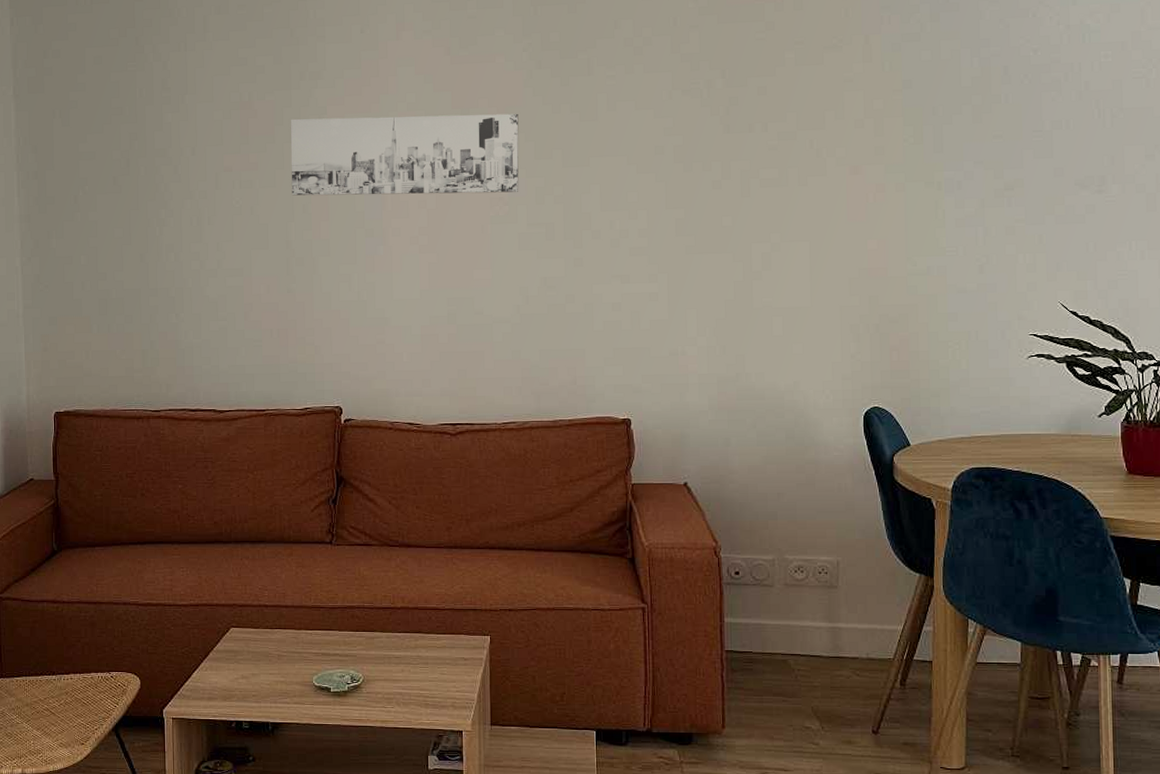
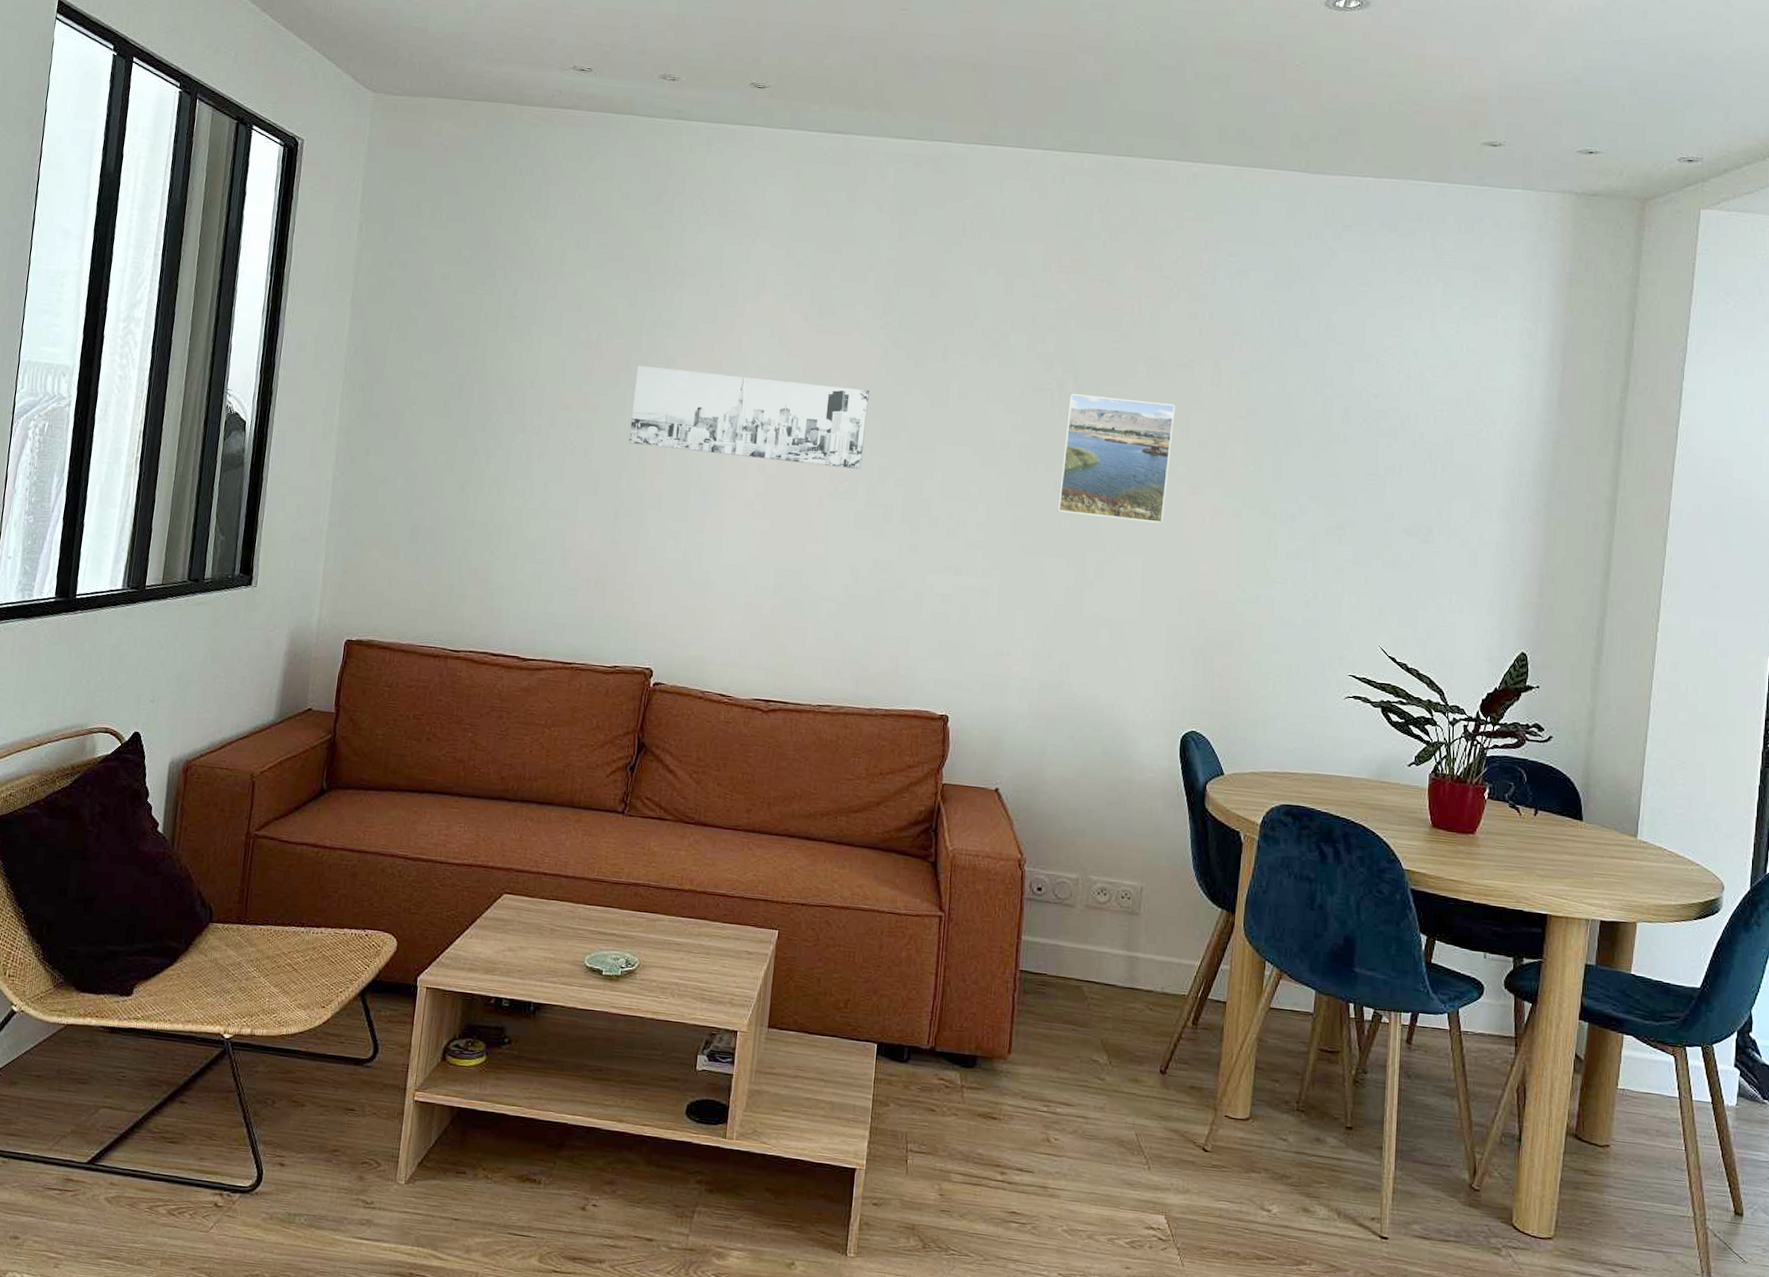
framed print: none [717,87,828,209] -> present [1057,394,1176,524]

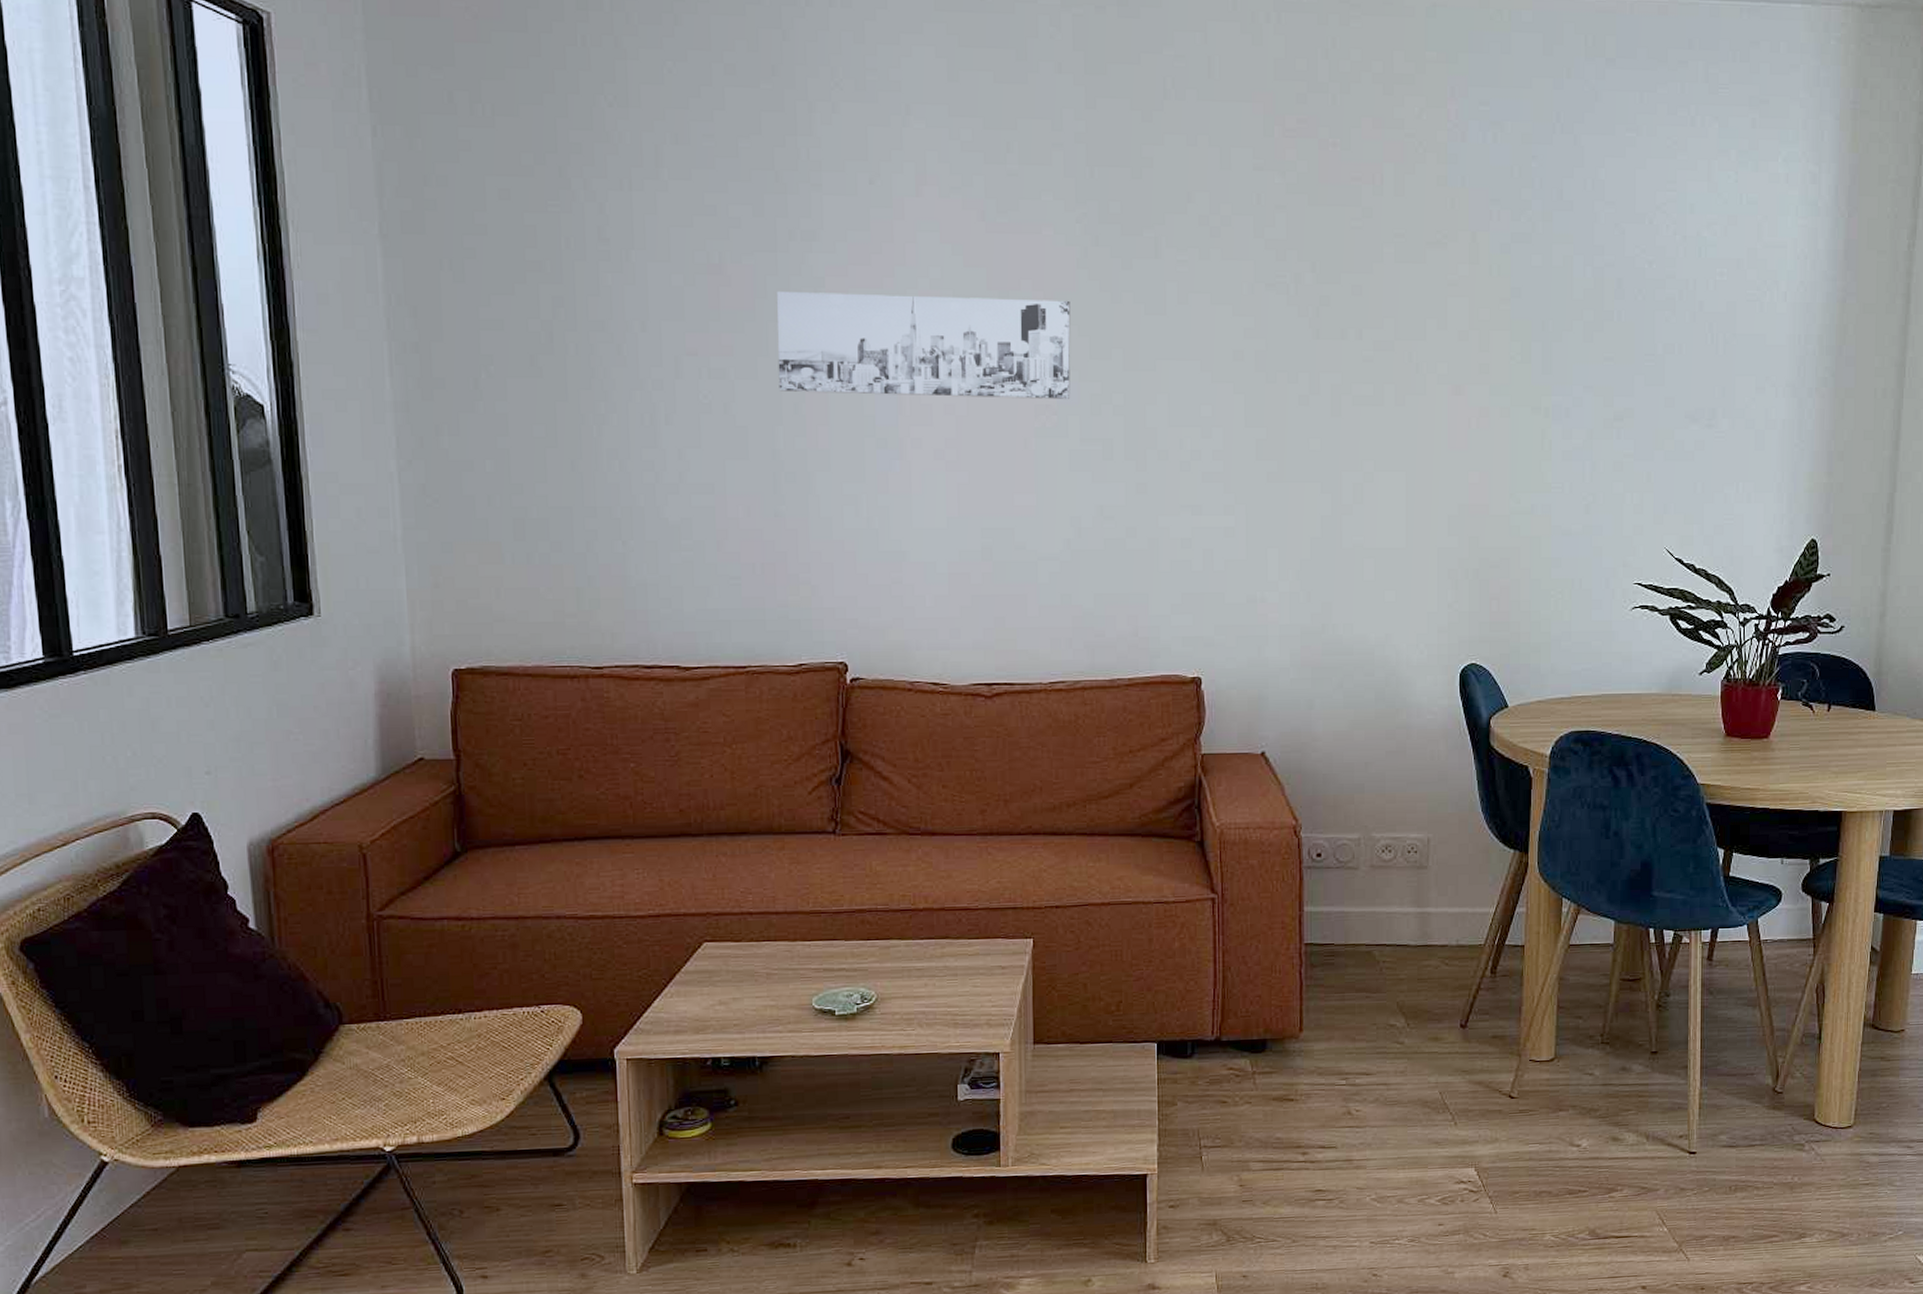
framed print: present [1057,394,1176,524] -> none [1304,287,1430,432]

